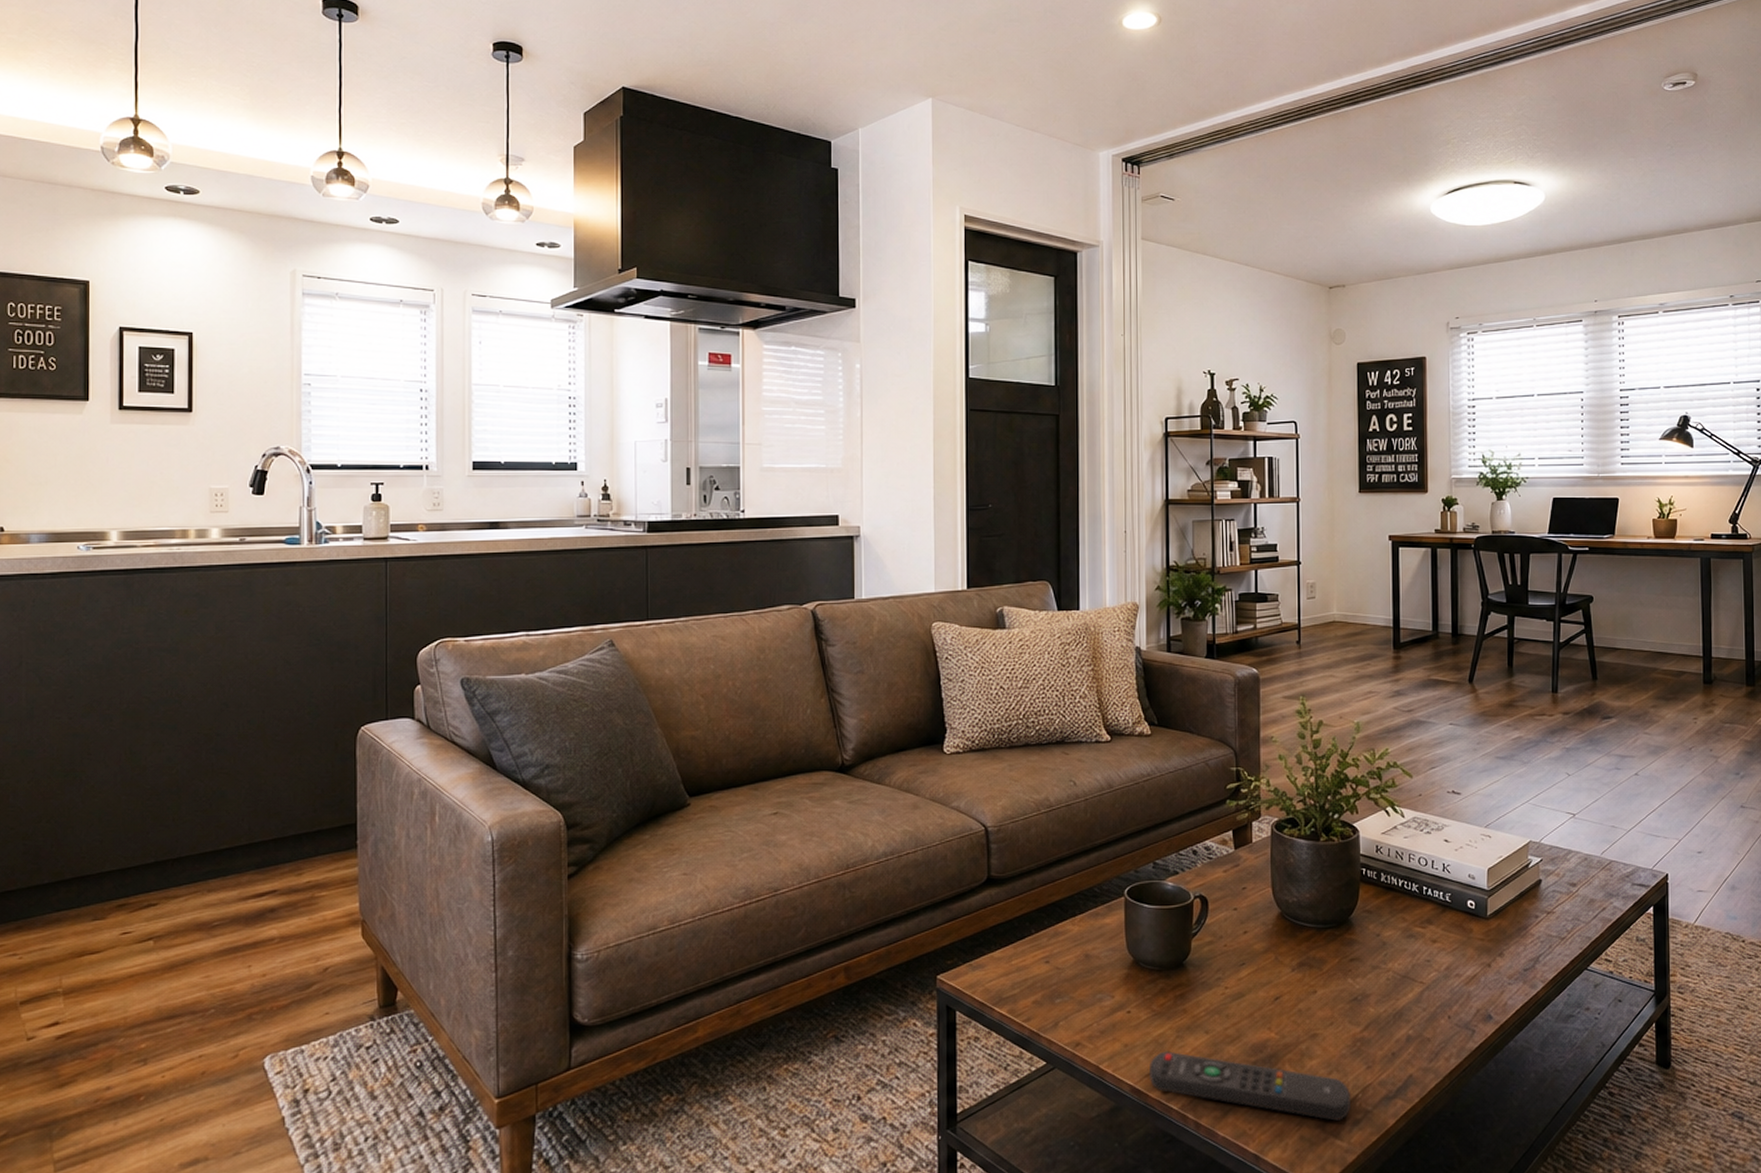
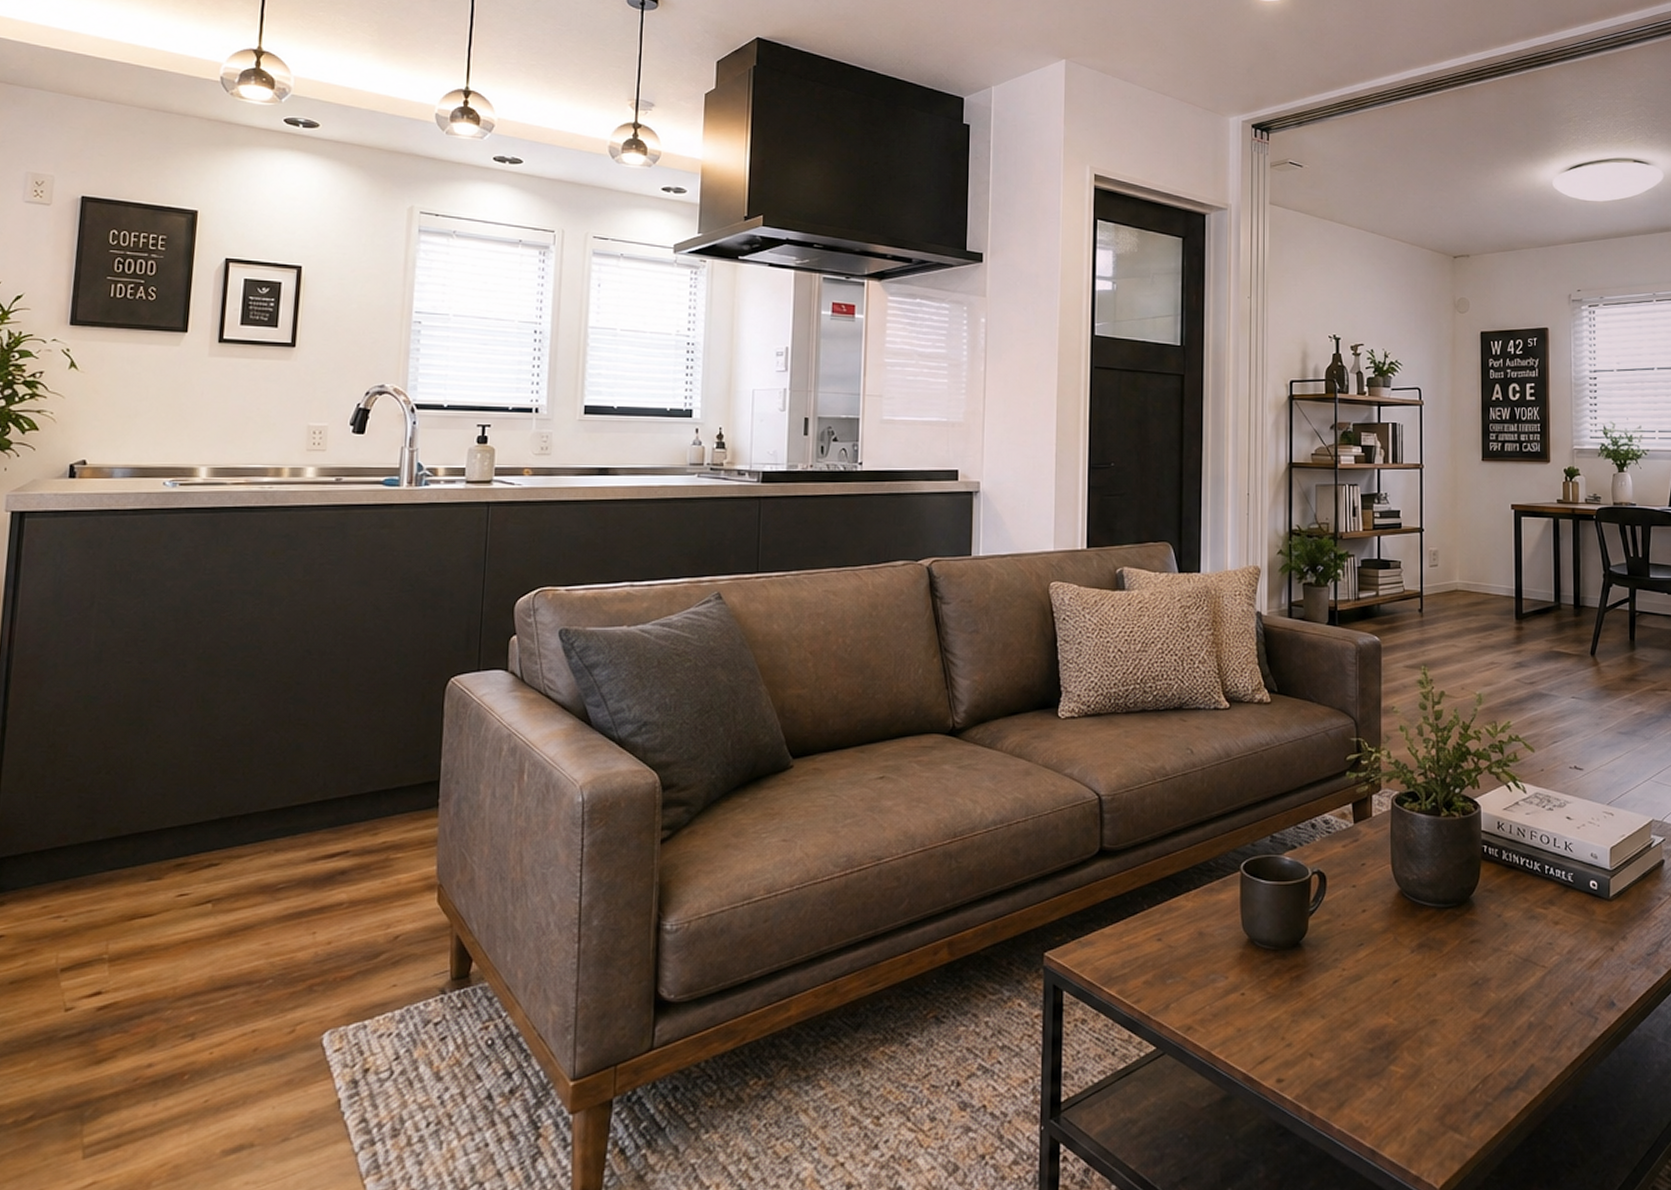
remote control: present [1148,1051,1350,1121] -> none [1262,1036,1470,1113]

